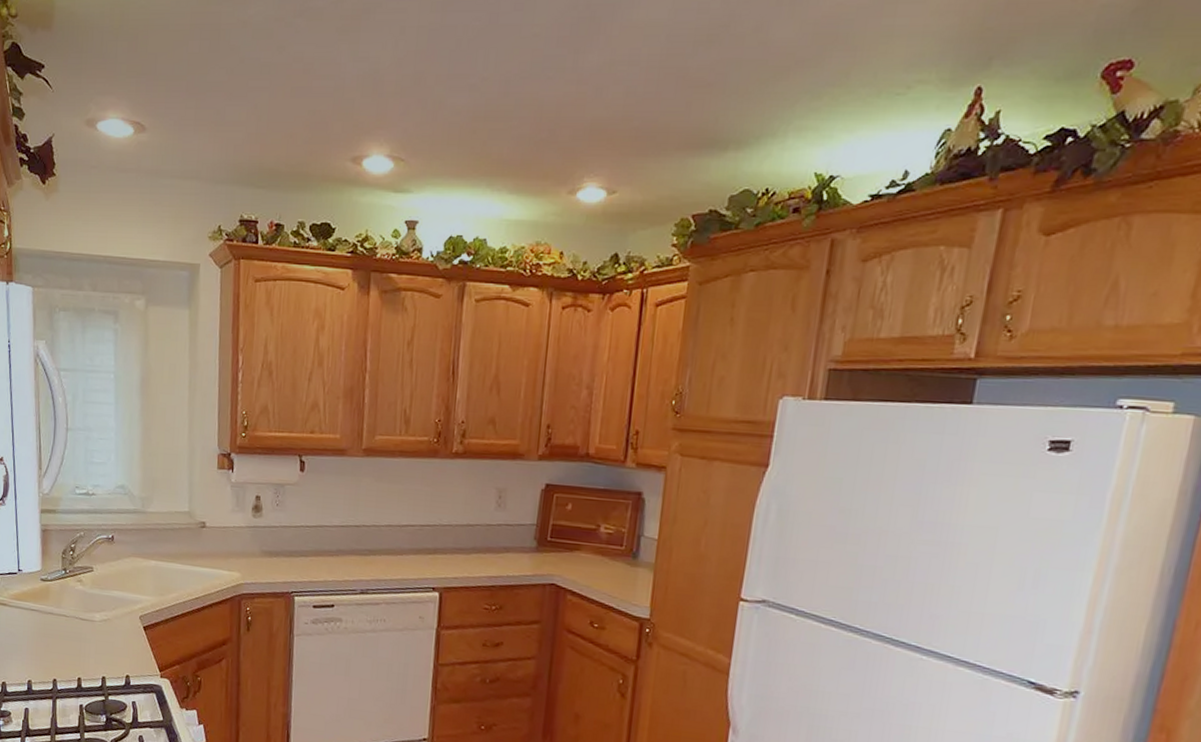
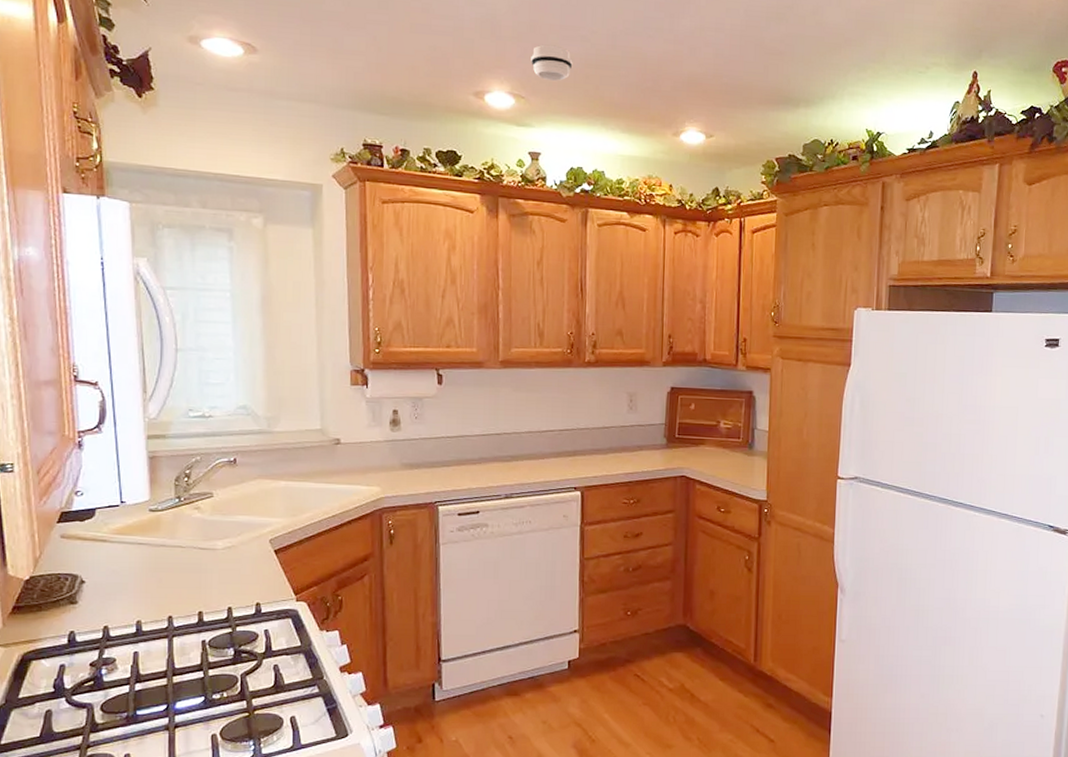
smoke detector: none [413,98,459,138] -> present [531,44,573,81]

